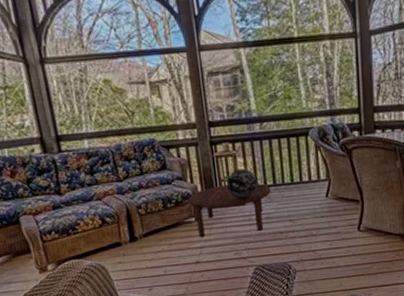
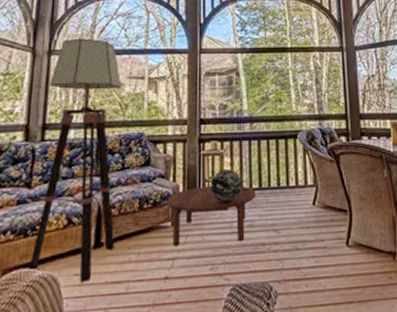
floor lamp: none [50,42,148,268] -> present [29,38,122,282]

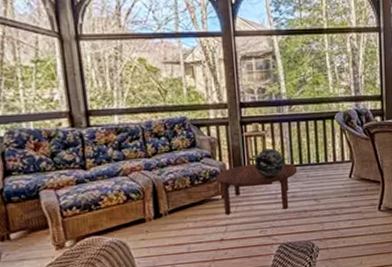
floor lamp: present [29,38,122,282] -> none [84,21,173,245]

